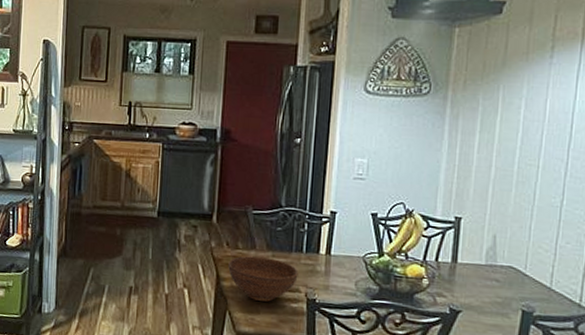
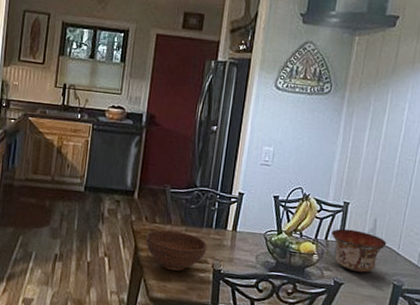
bowl: none [442,247,511,299] -> present [331,228,387,273]

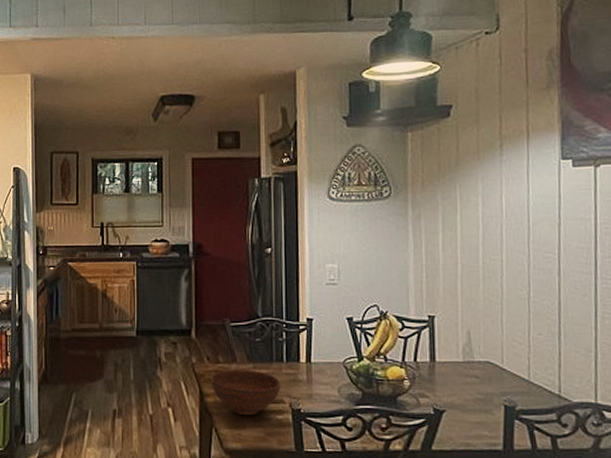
bowl: present [331,228,387,273] -> none [419,346,487,396]

